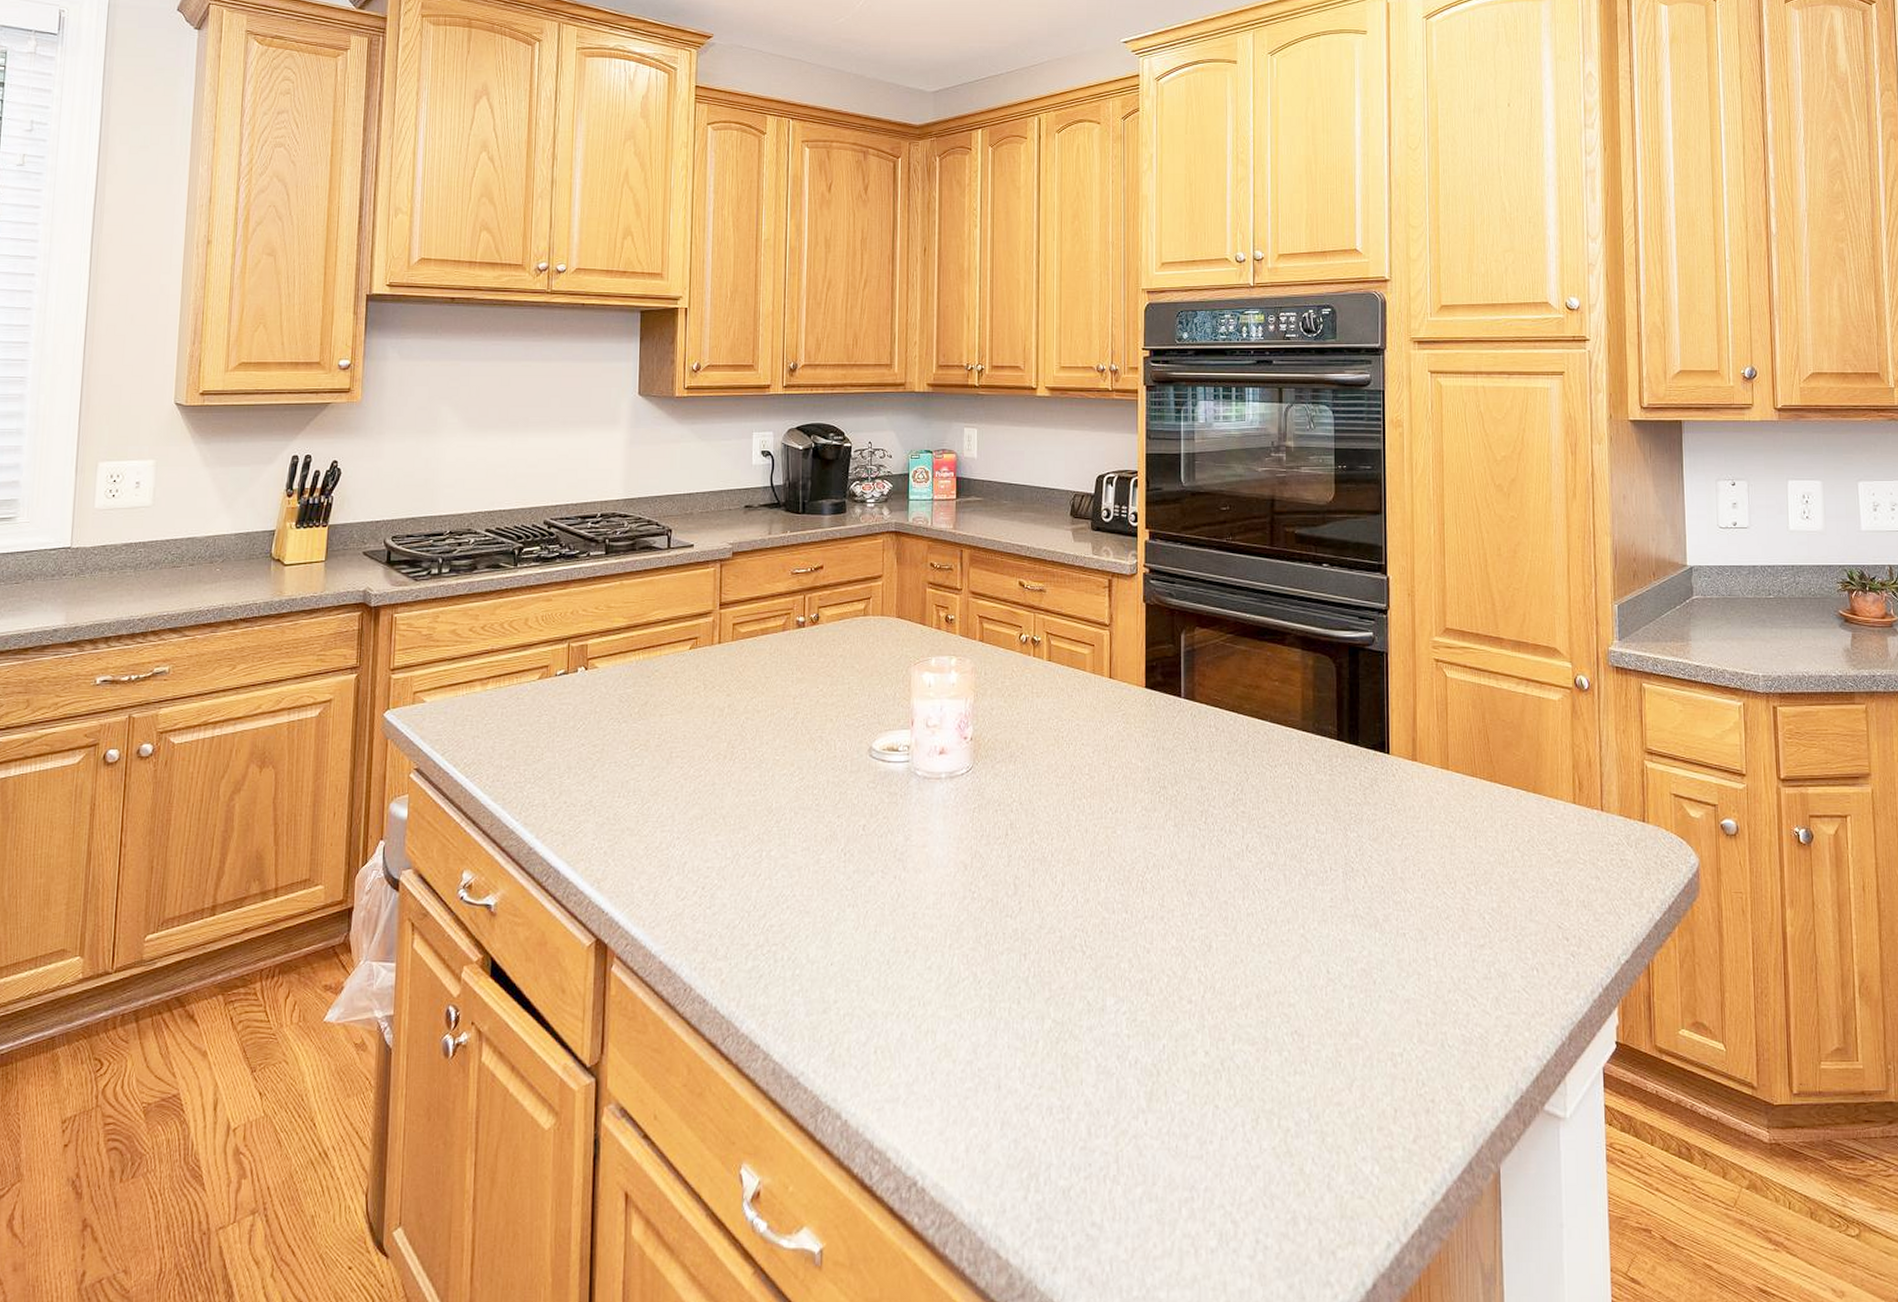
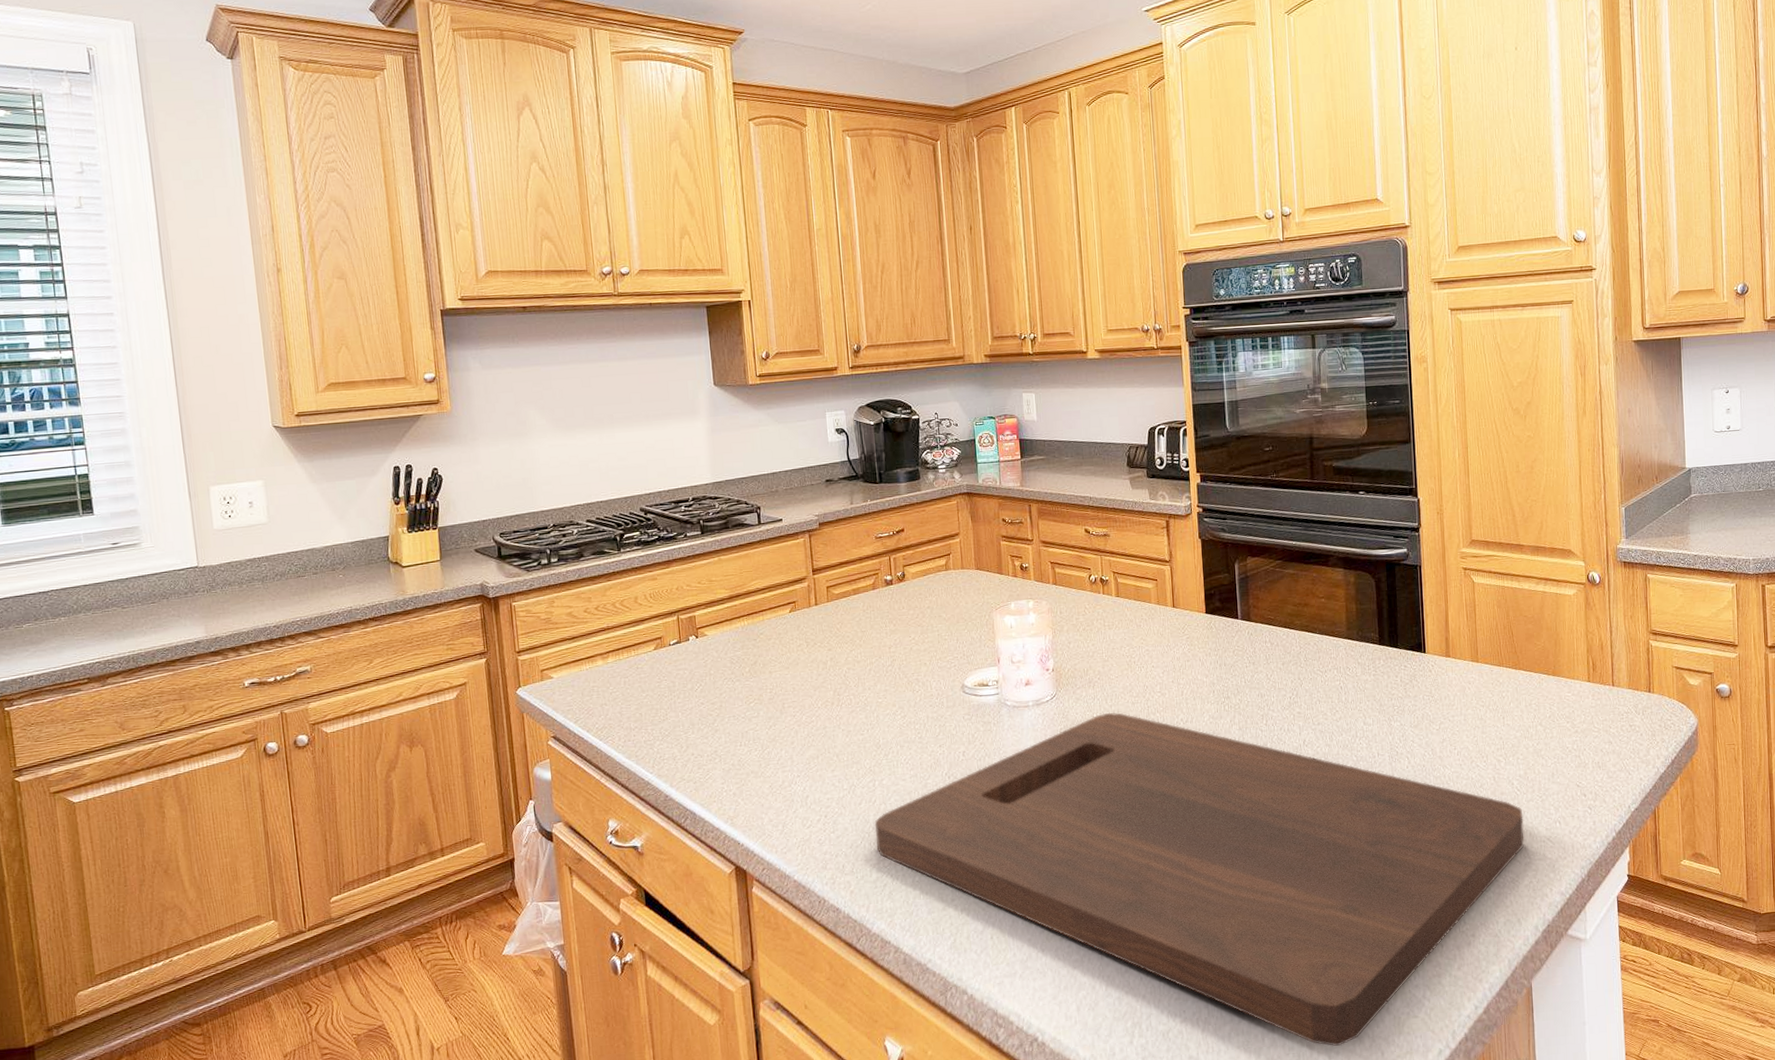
cutting board: none [755,794,1496,1227] -> present [874,713,1525,1047]

